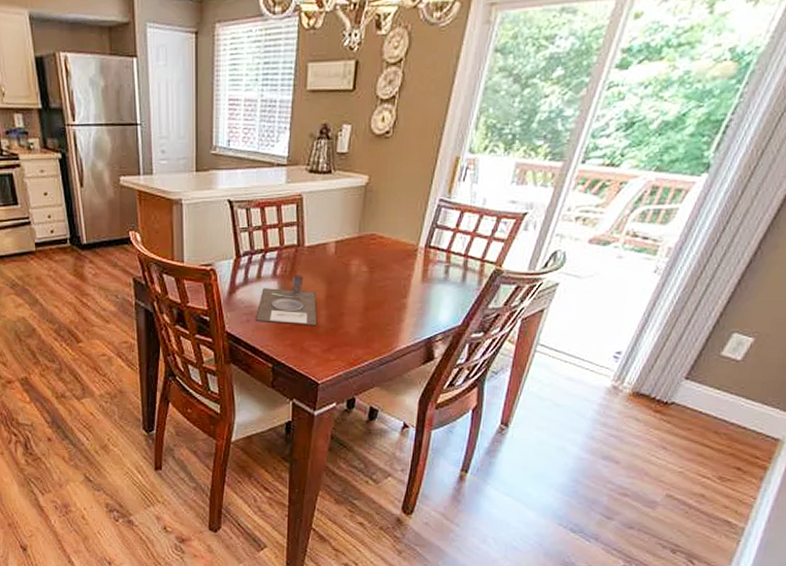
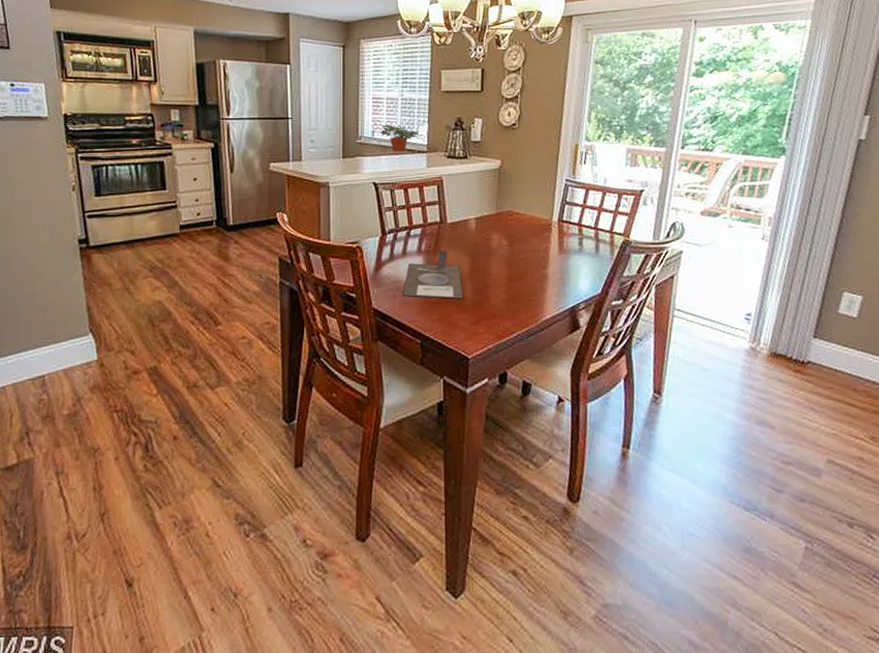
potted plant: none [236,132,285,165] -> present [380,124,425,152]

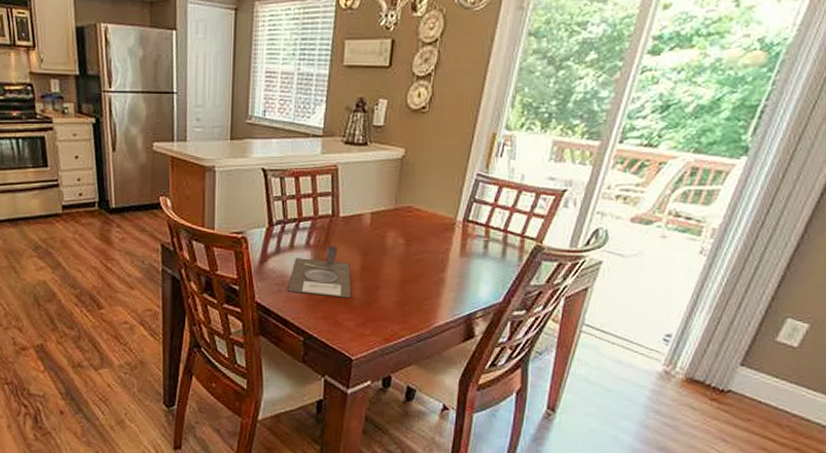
potted plant: present [380,124,425,152] -> none [272,103,321,135]

